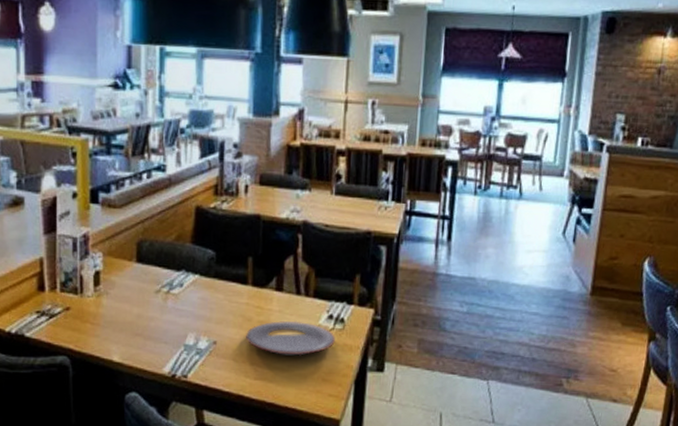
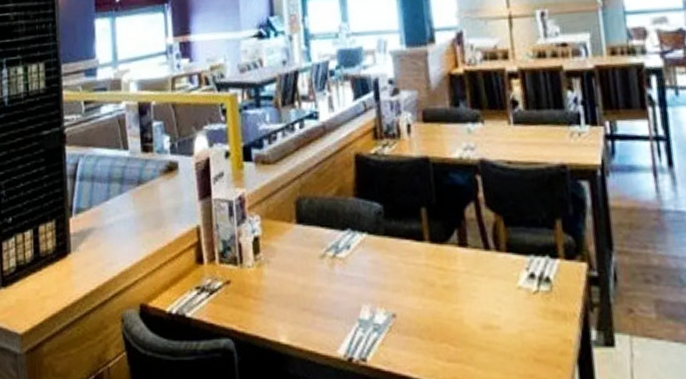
plate: present [246,320,336,356] -> none [430,283,544,329]

